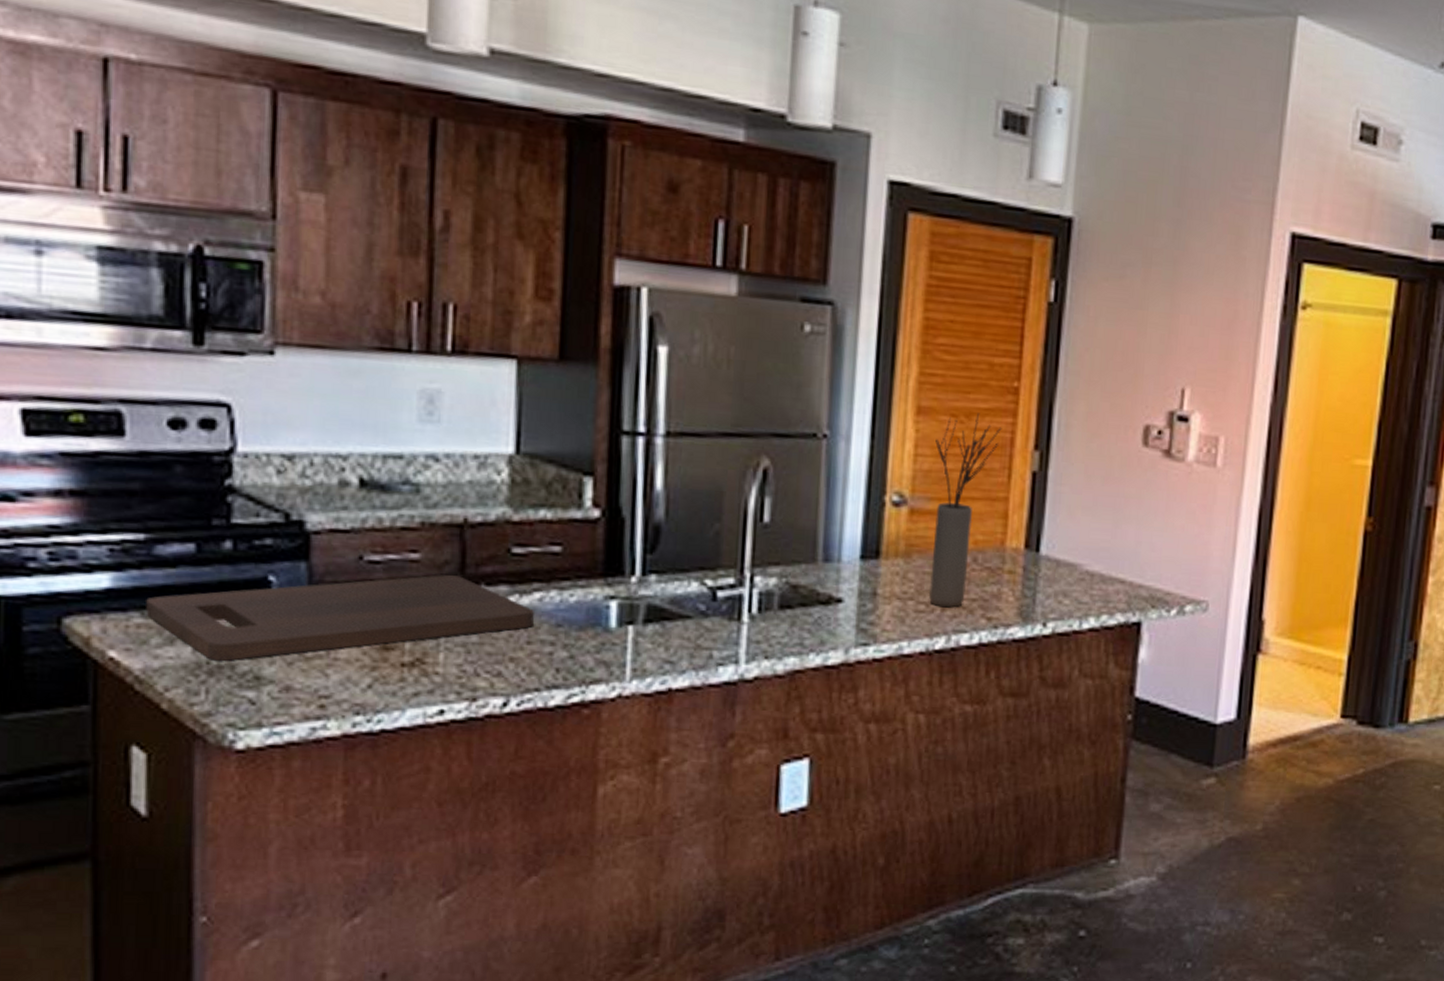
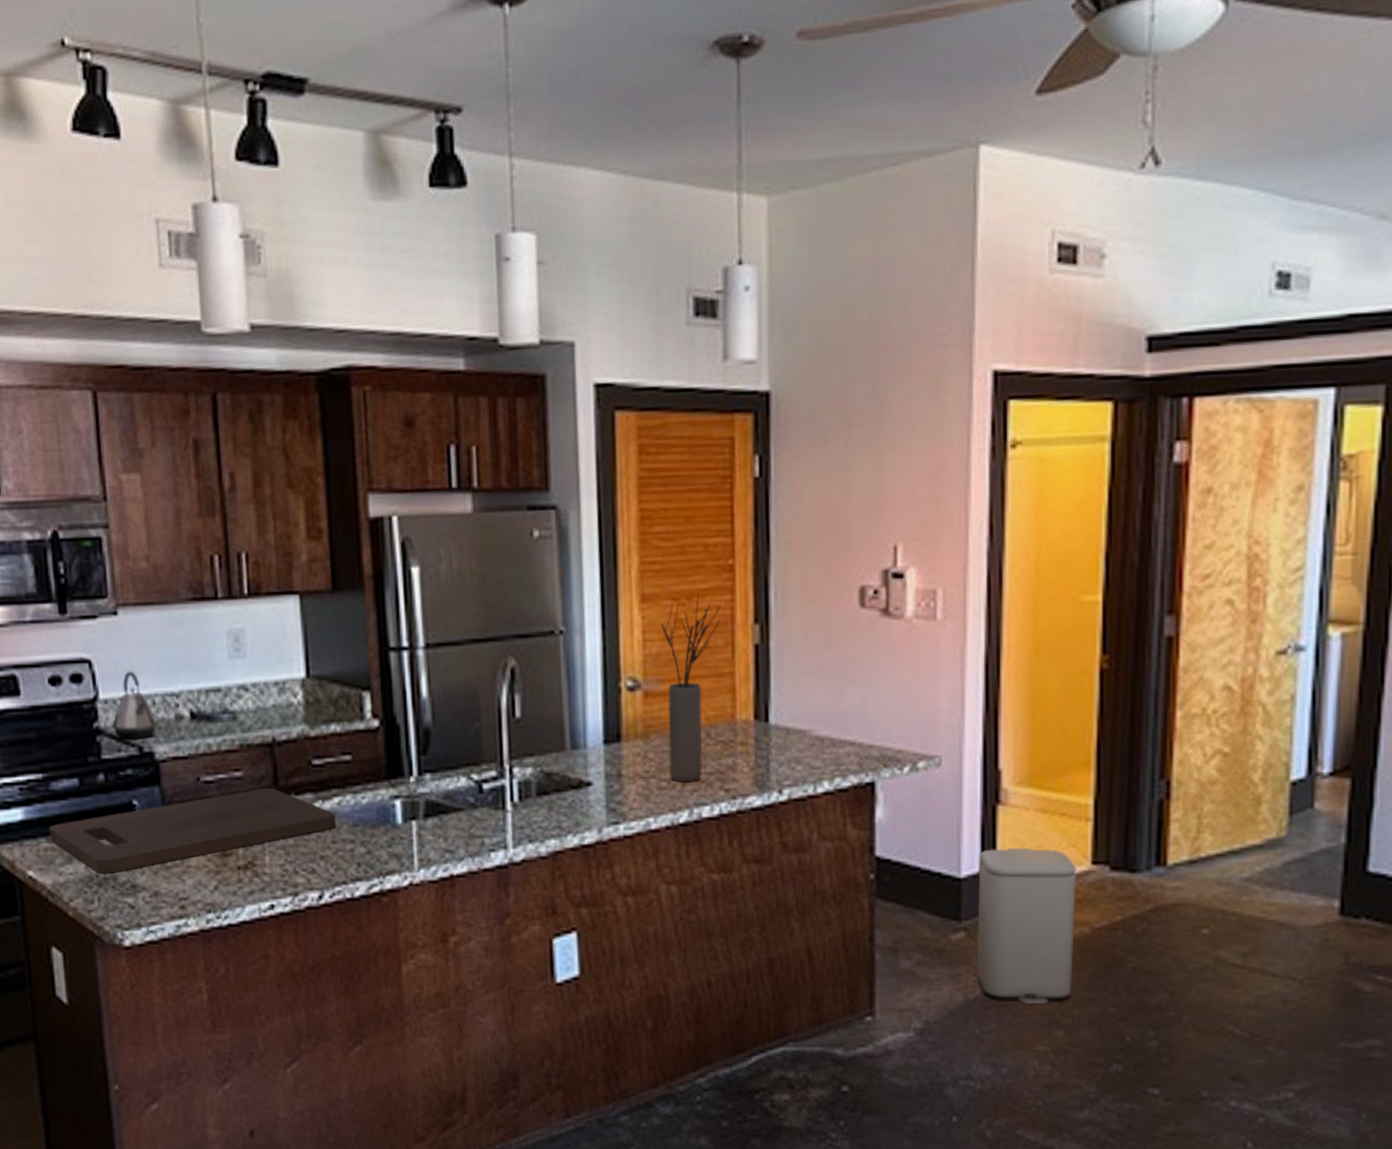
kettle: none [251,422,313,504] -> present [112,671,157,740]
pedal bin: none [1223,697,1327,853] -> present [976,848,1077,1005]

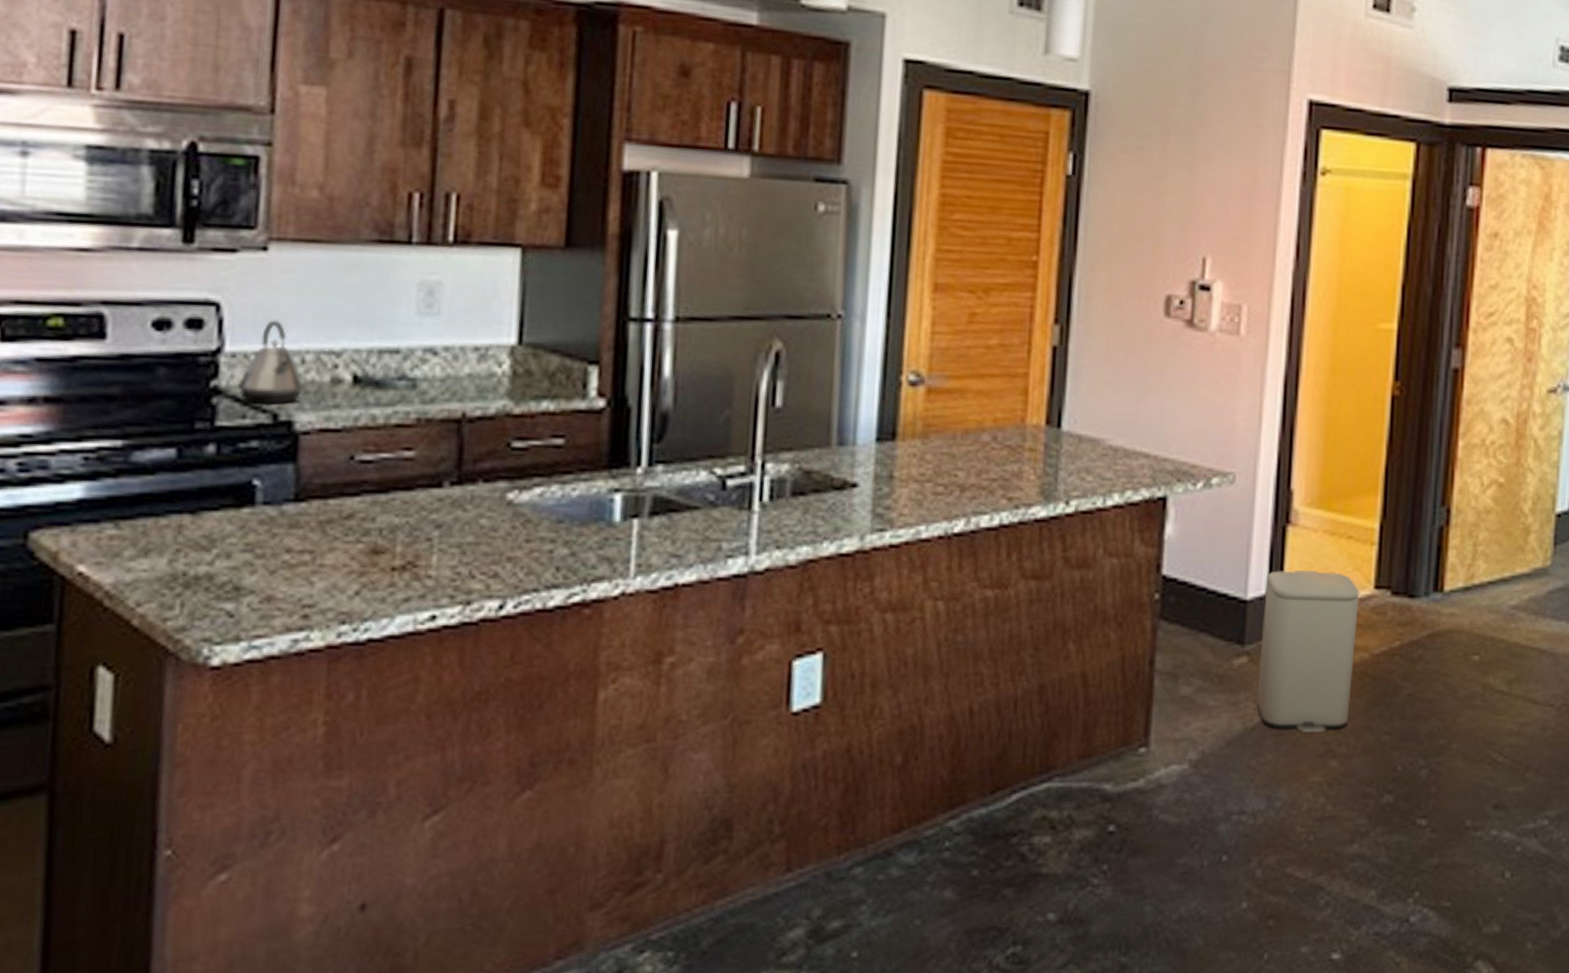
cutting board: present [49,787,336,874] -> none [119,472,534,572]
vase: present [661,594,722,783] -> none [946,288,1021,489]

